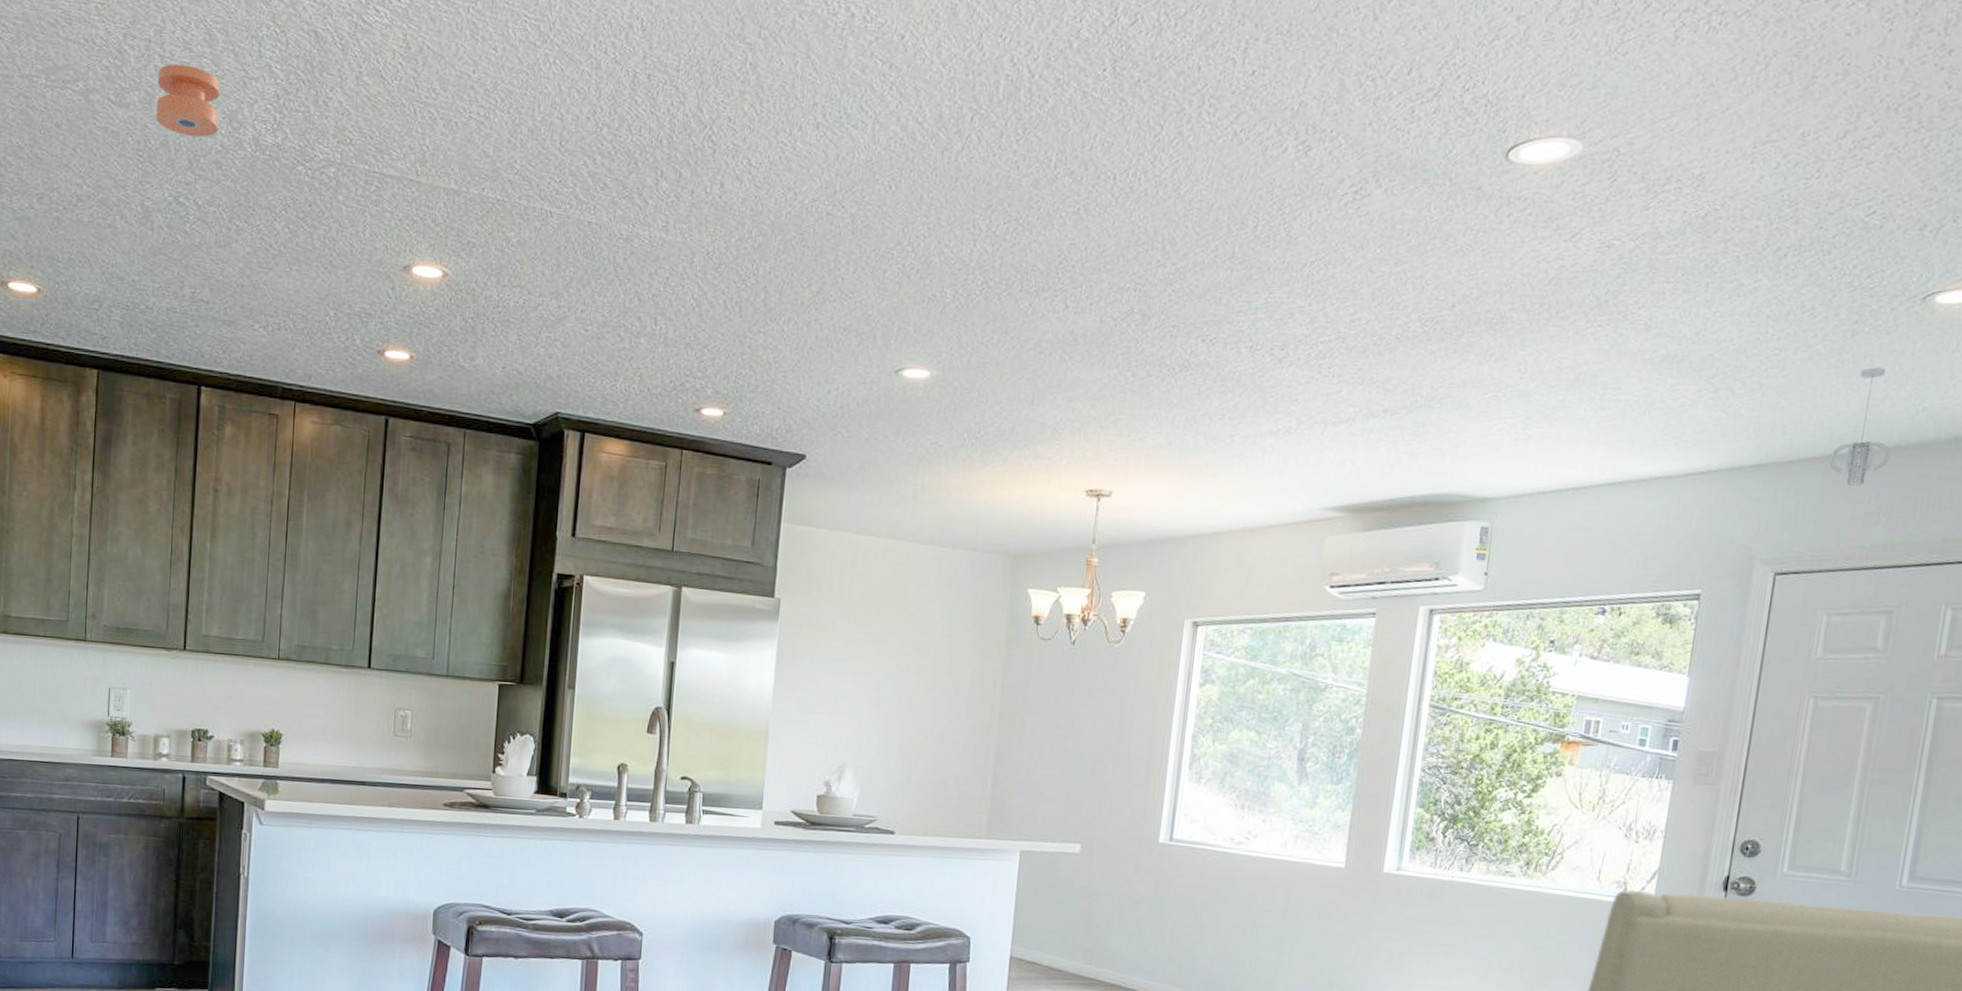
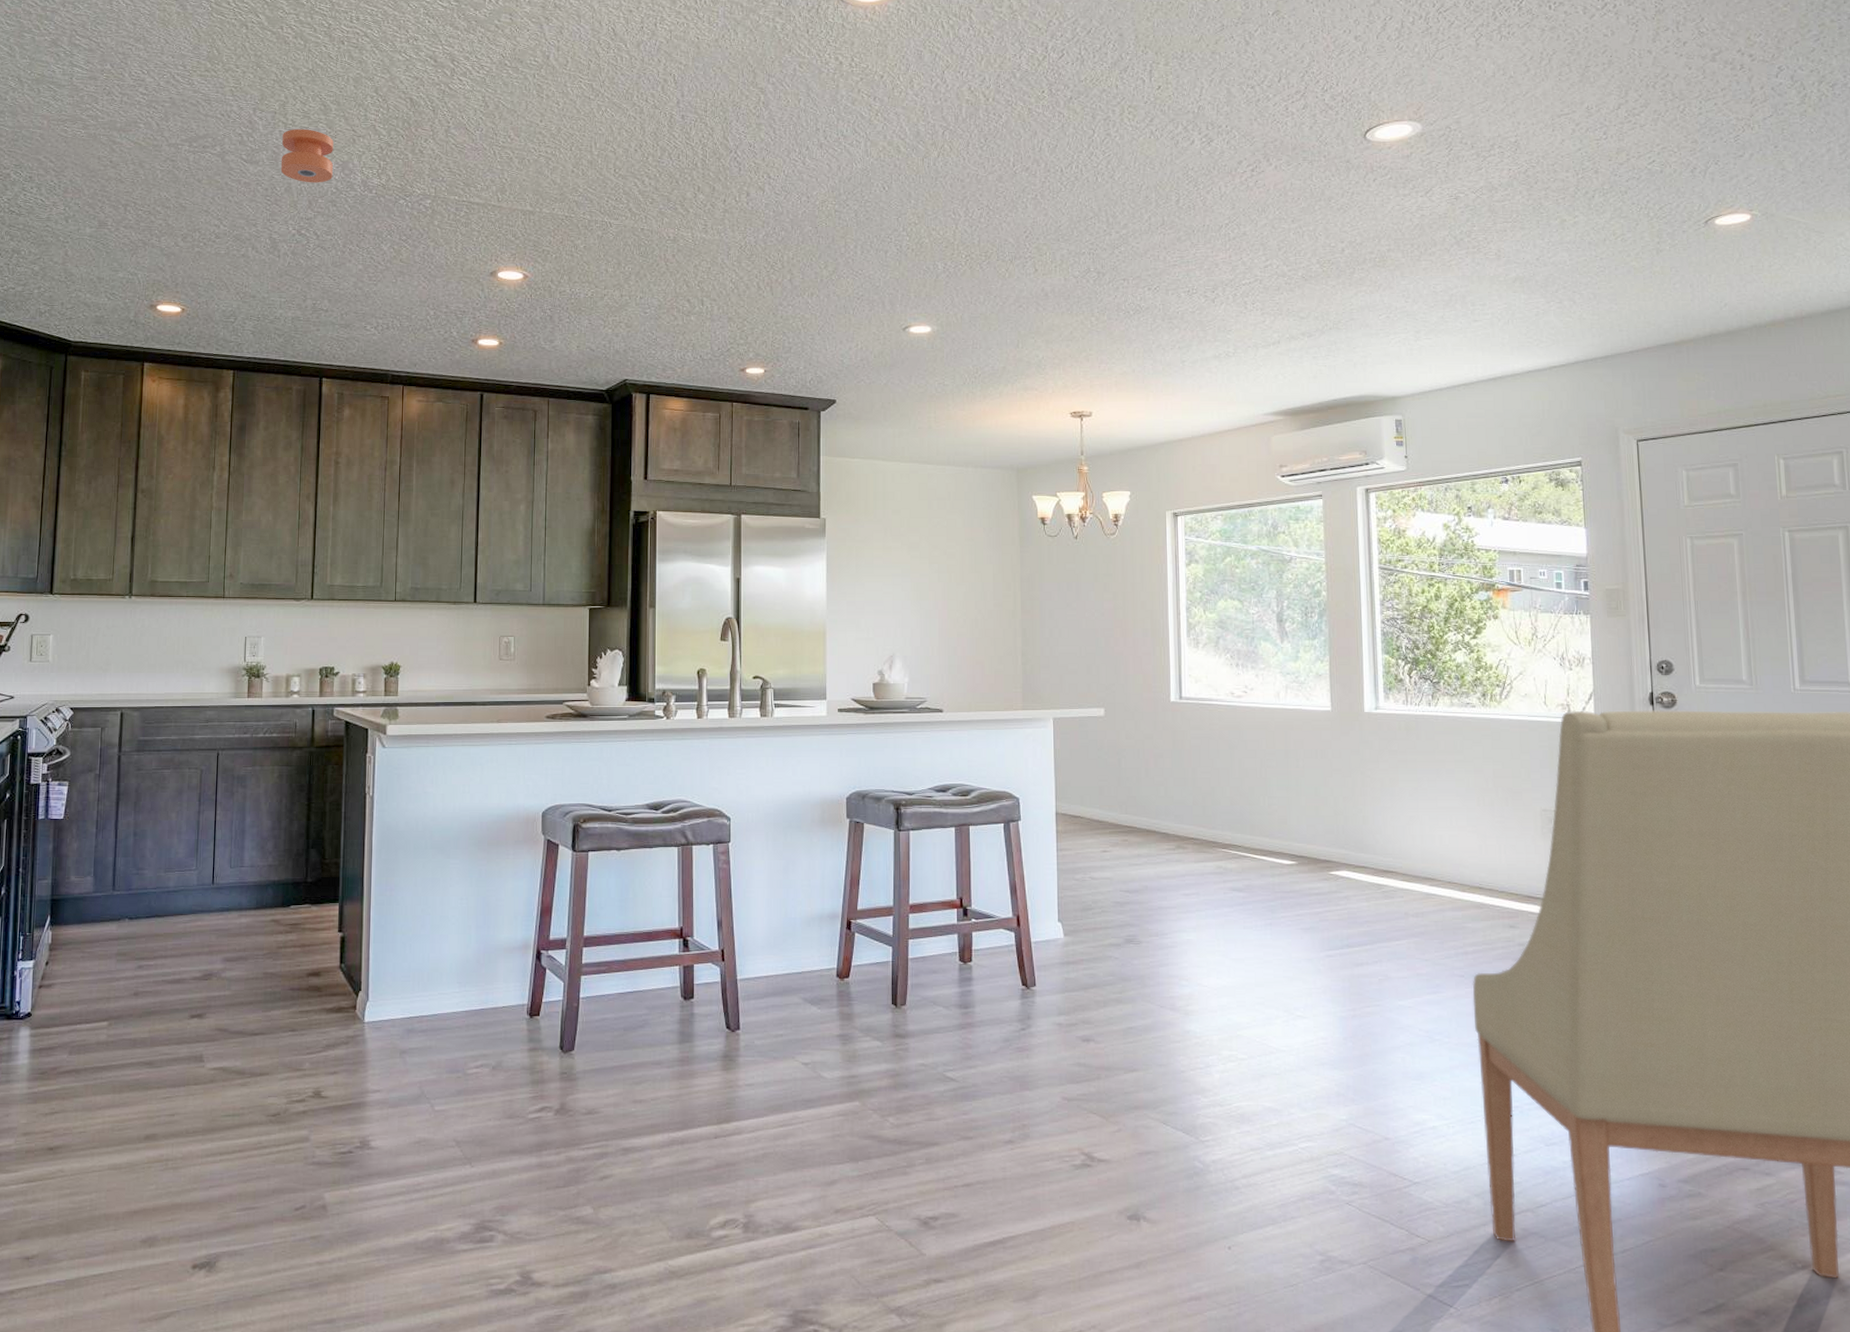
pendant light: present [1829,367,1891,486] -> none [1661,276,1707,367]

